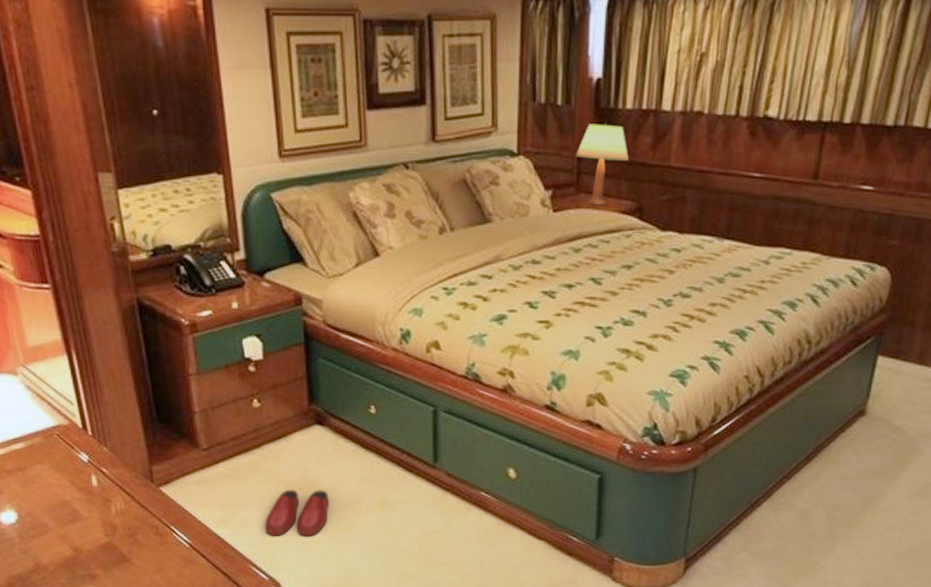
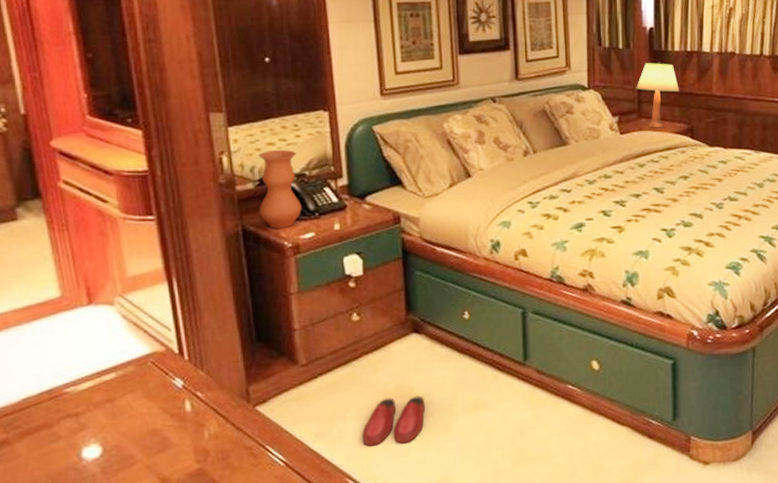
vase: none [150,217,198,304] -> present [258,150,302,228]

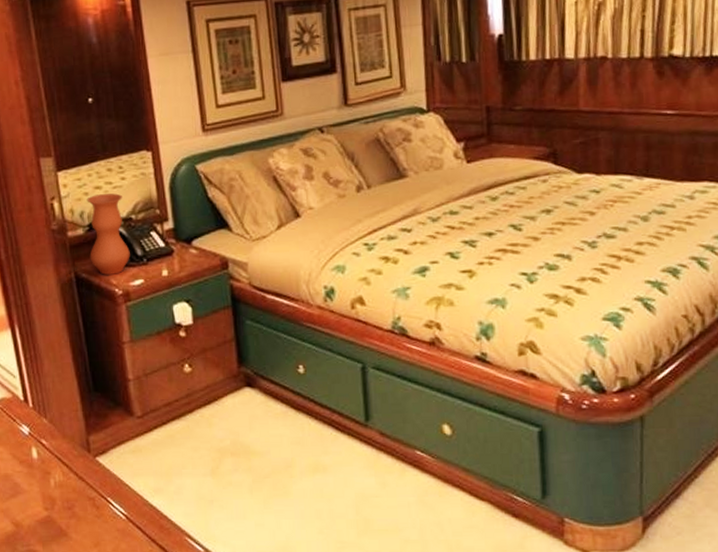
slippers: present [362,395,426,447] -> none [199,454,263,506]
table lamp: present [636,61,679,128] -> none [484,73,537,154]

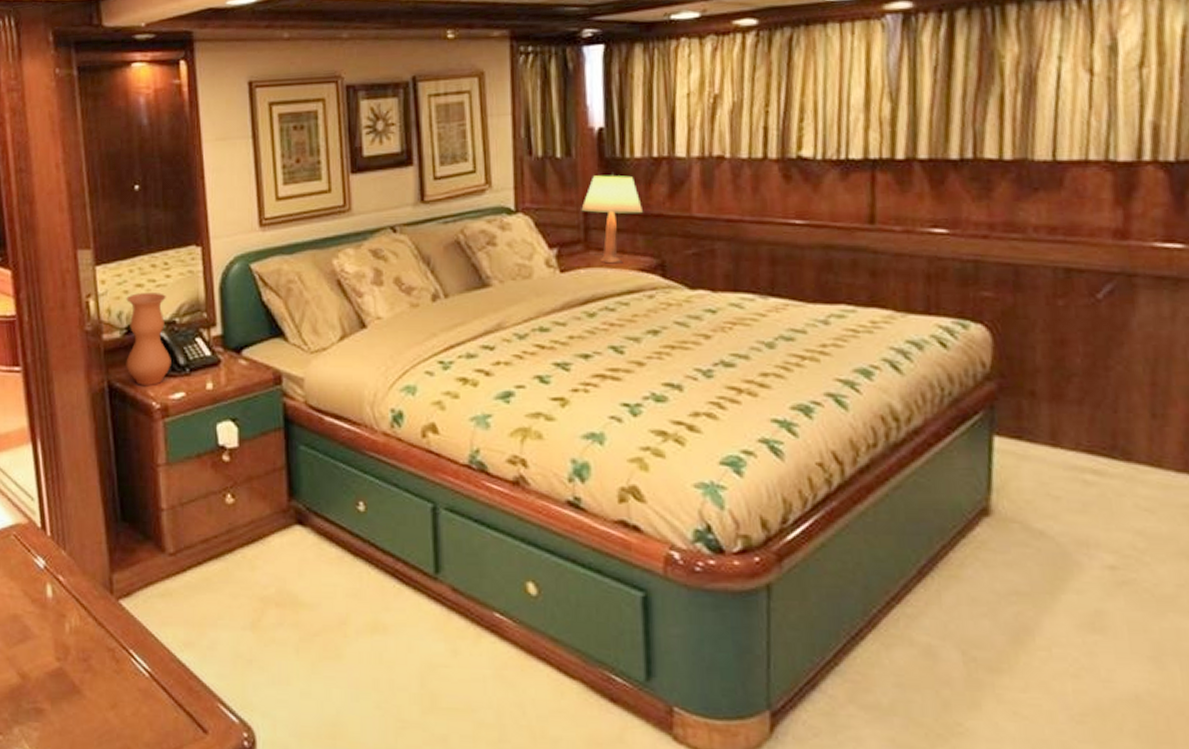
table lamp: none [484,73,537,154] -> present [581,172,643,264]

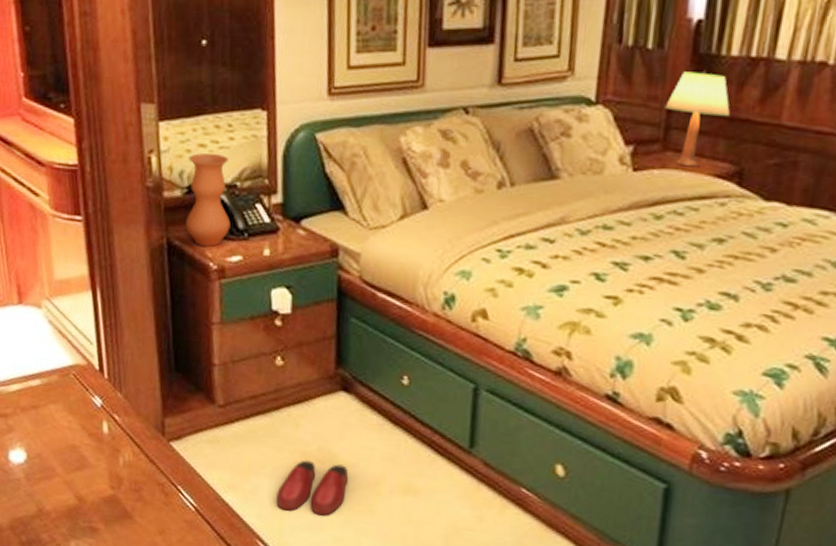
slippers: none [236,605,312,669] -> present [276,460,349,517]

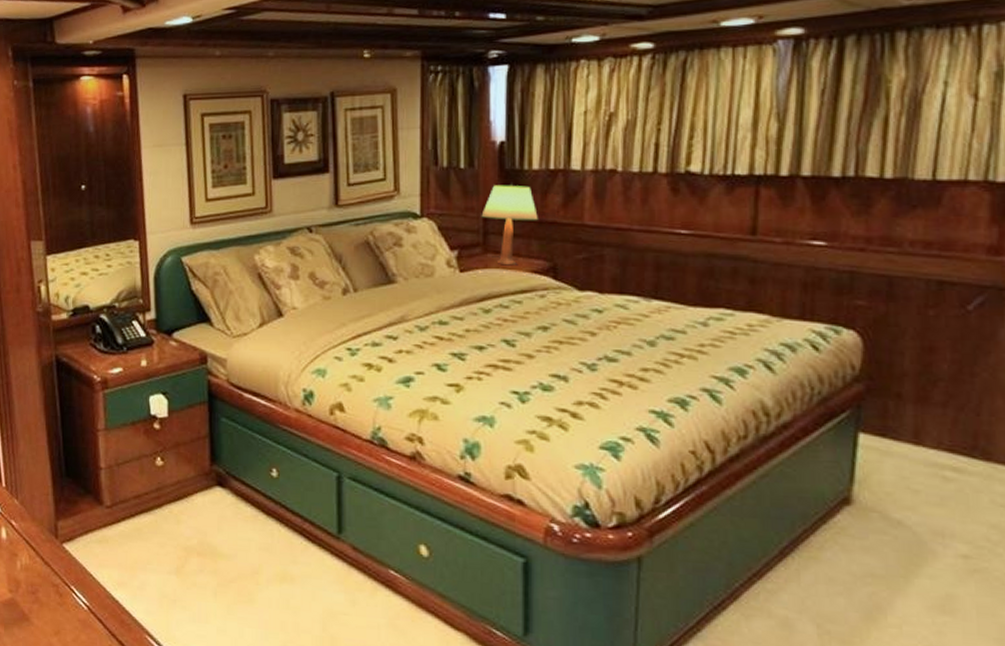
vase: present [185,153,231,247] -> none [71,280,111,361]
slippers: present [276,460,349,517] -> none [163,554,229,609]

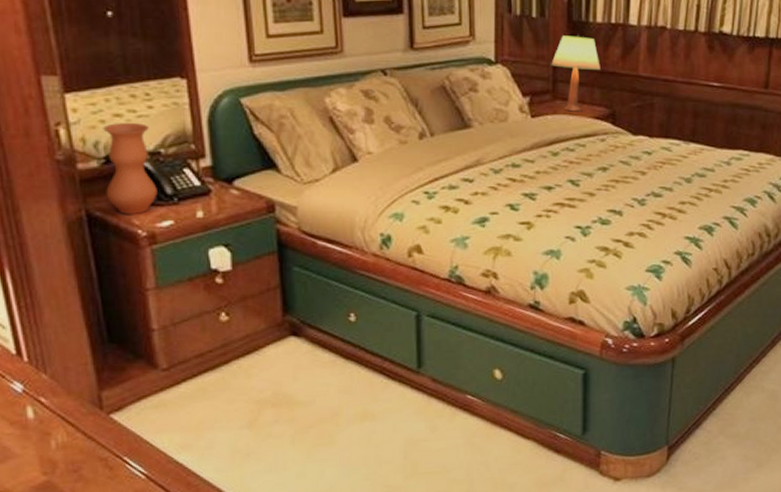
vase: none [71,280,111,361] -> present [103,123,158,214]

